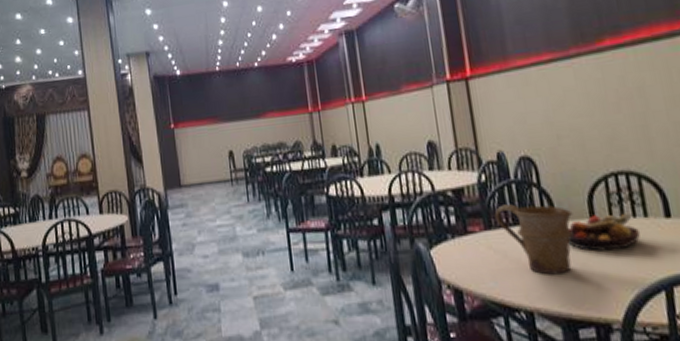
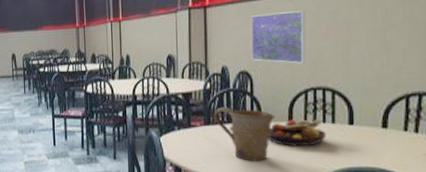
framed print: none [524,77,598,143] -> present [250,11,306,64]

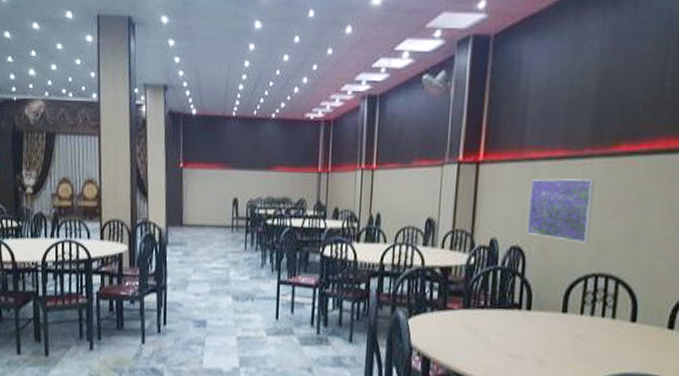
pitcher: present [213,107,276,161] -> none [475,288,548,358]
fruit bowl: present [268,119,327,146] -> none [536,310,605,345]

